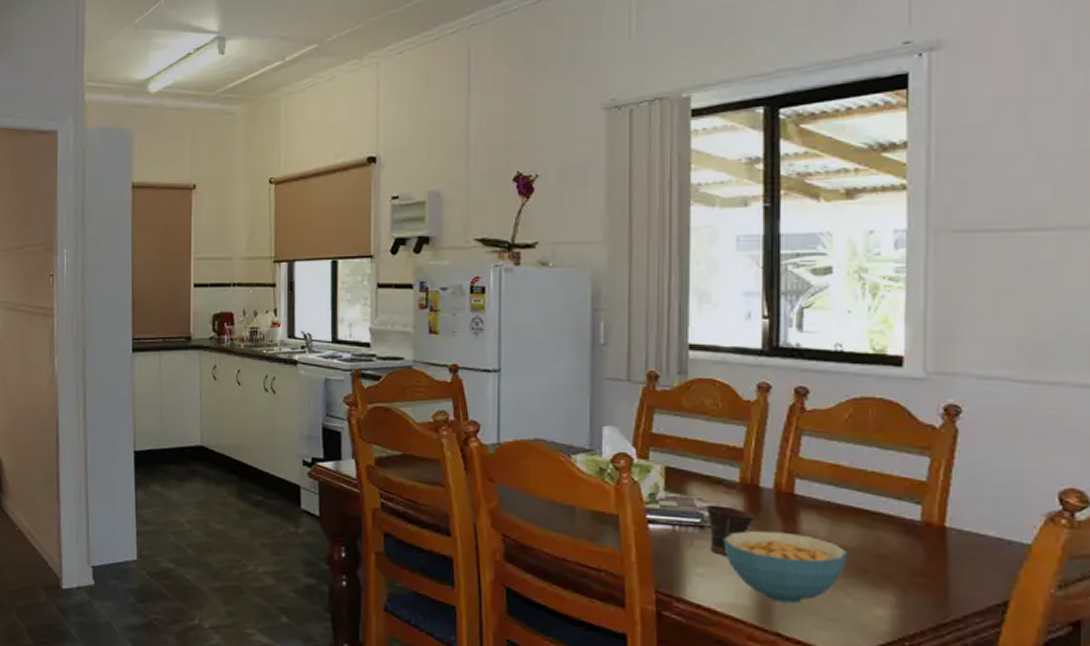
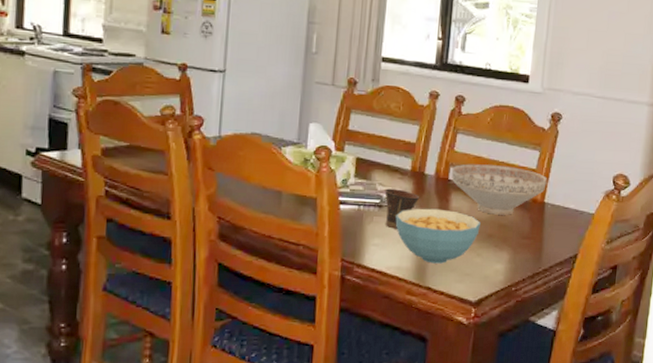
decorative bowl: none [797,474,946,543] -> present [451,164,547,215]

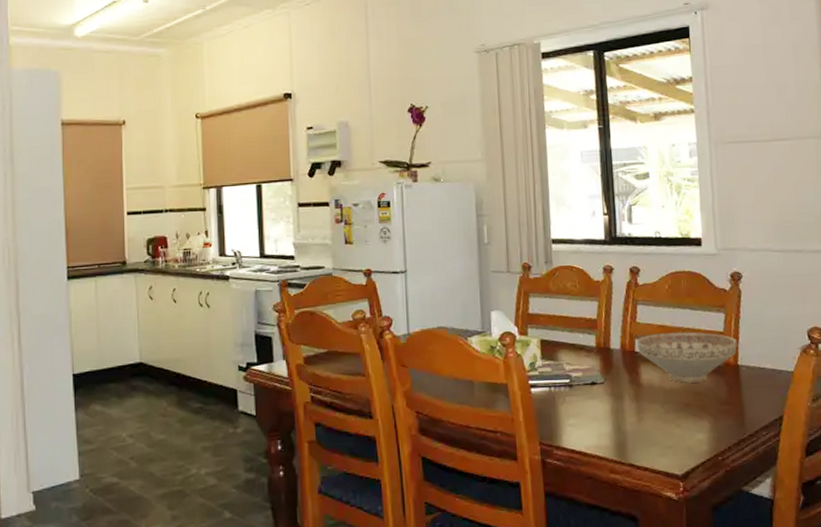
cup: present [384,188,419,229] -> none [573,366,608,408]
cereal bowl: present [395,208,481,264] -> none [587,382,675,439]

